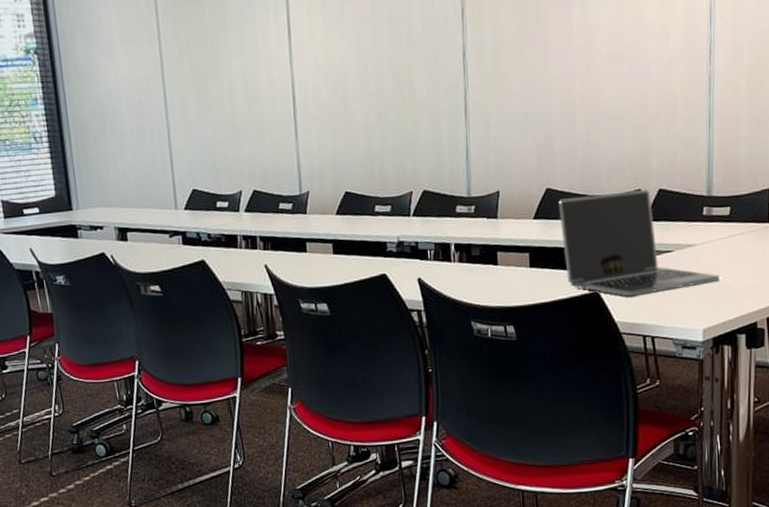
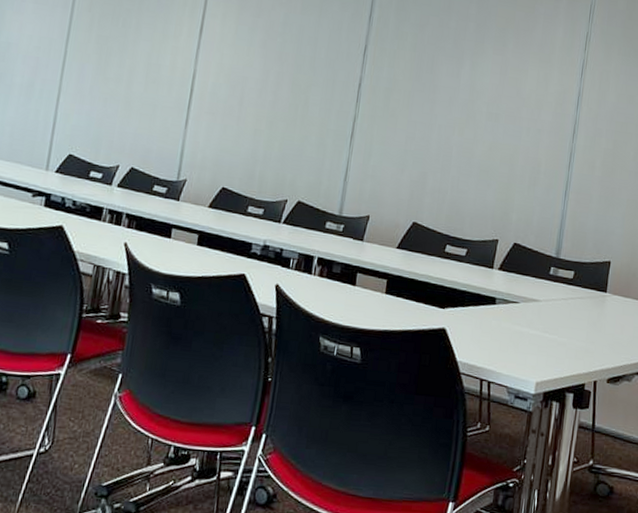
laptop: present [558,189,719,297] -> none [418,234,557,340]

